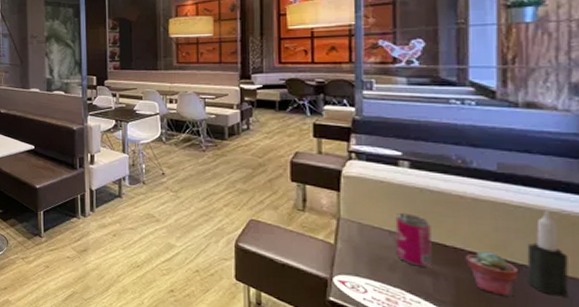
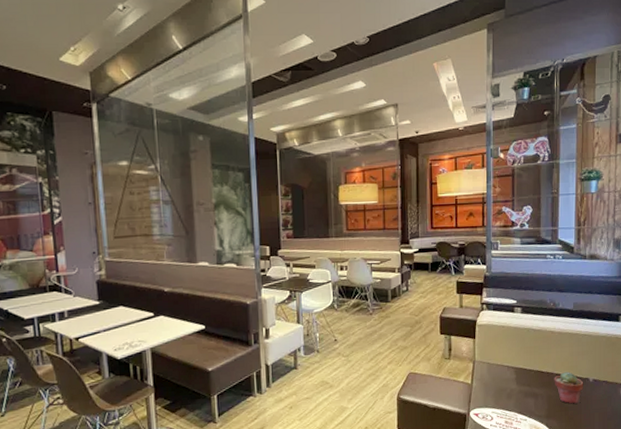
beverage can: present [395,212,432,267] -> none [512,350,534,392]
candle: present [527,211,569,297] -> none [588,336,610,398]

